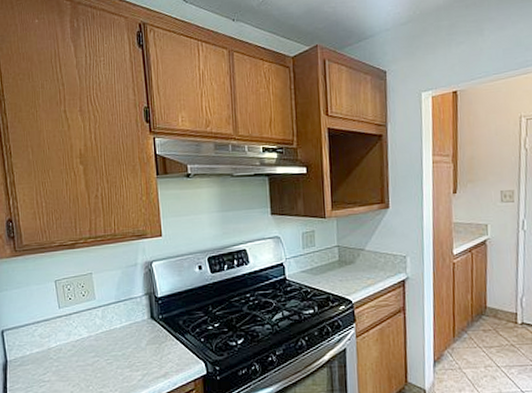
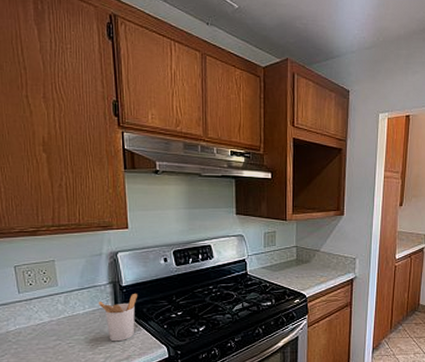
utensil holder: none [134,305,173,358] -> present [98,294,137,342]

